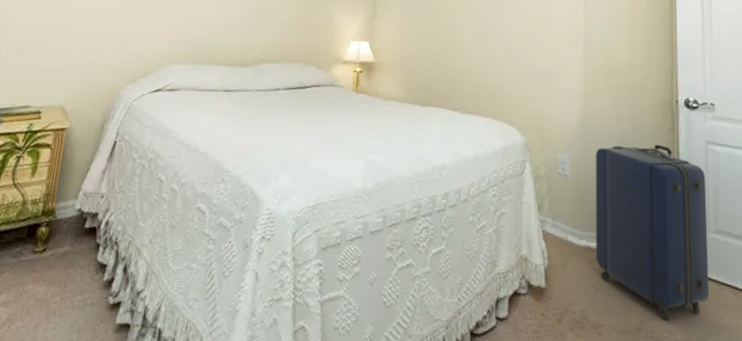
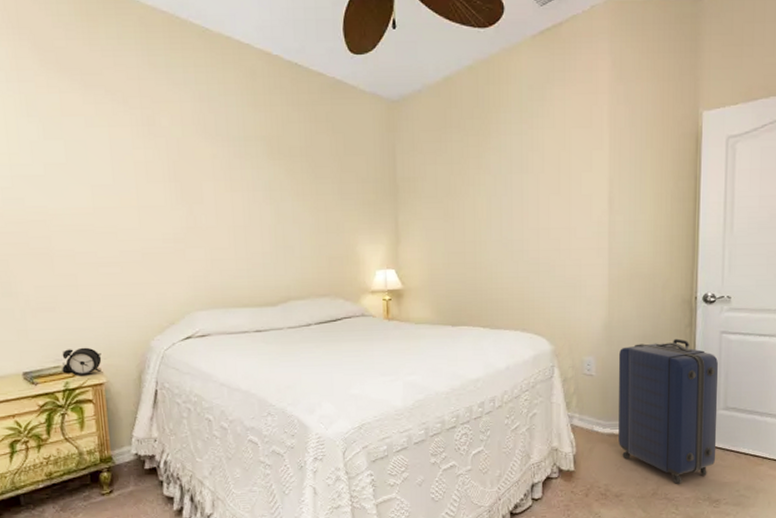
alarm clock: none [30,89,71,119] -> present [61,347,102,376]

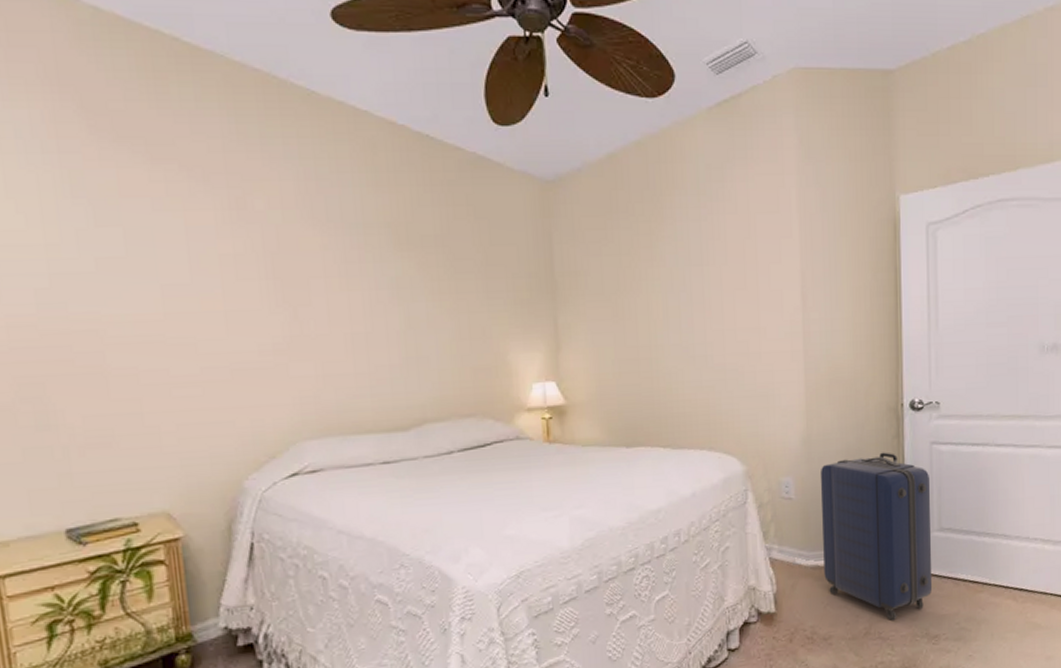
alarm clock: present [61,347,102,376] -> none [120,492,177,531]

